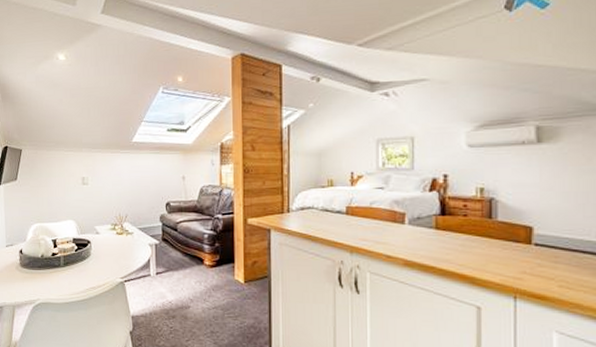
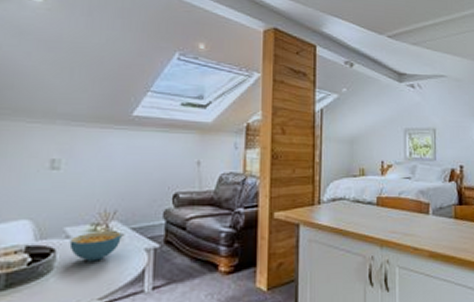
cereal bowl: none [99,230,132,251] -> present [69,231,122,262]

